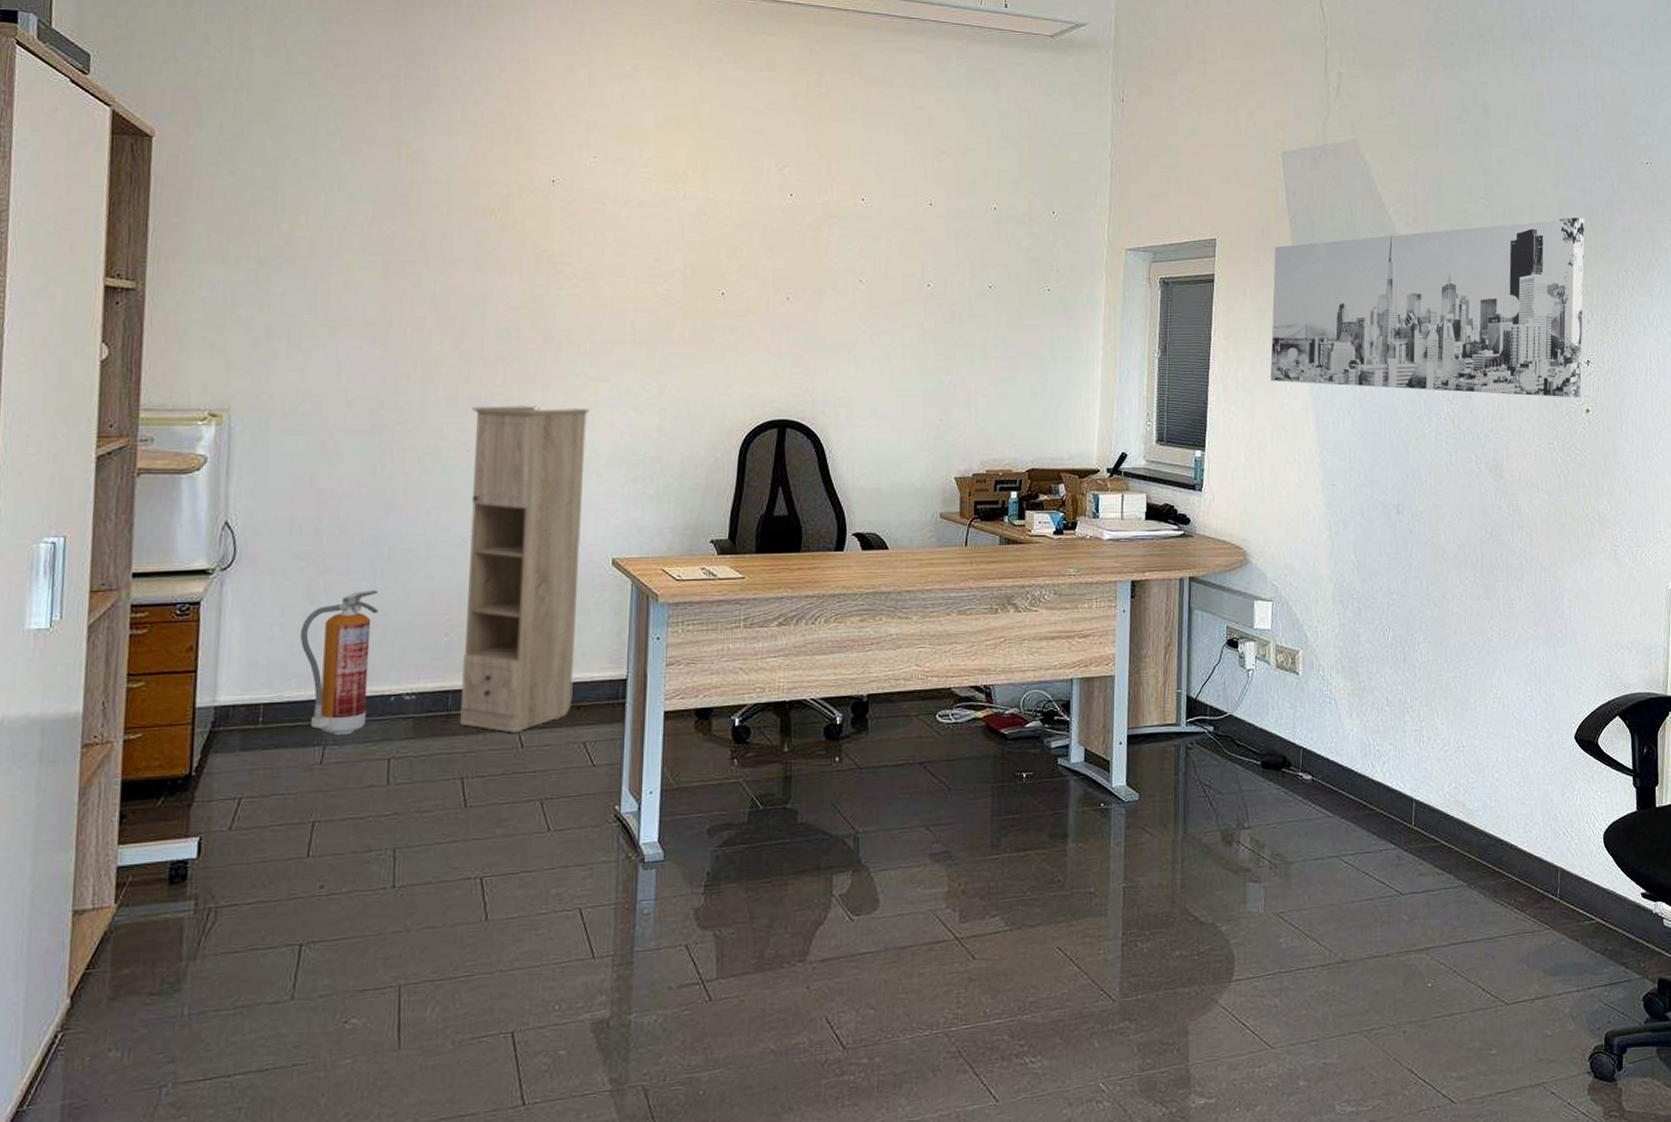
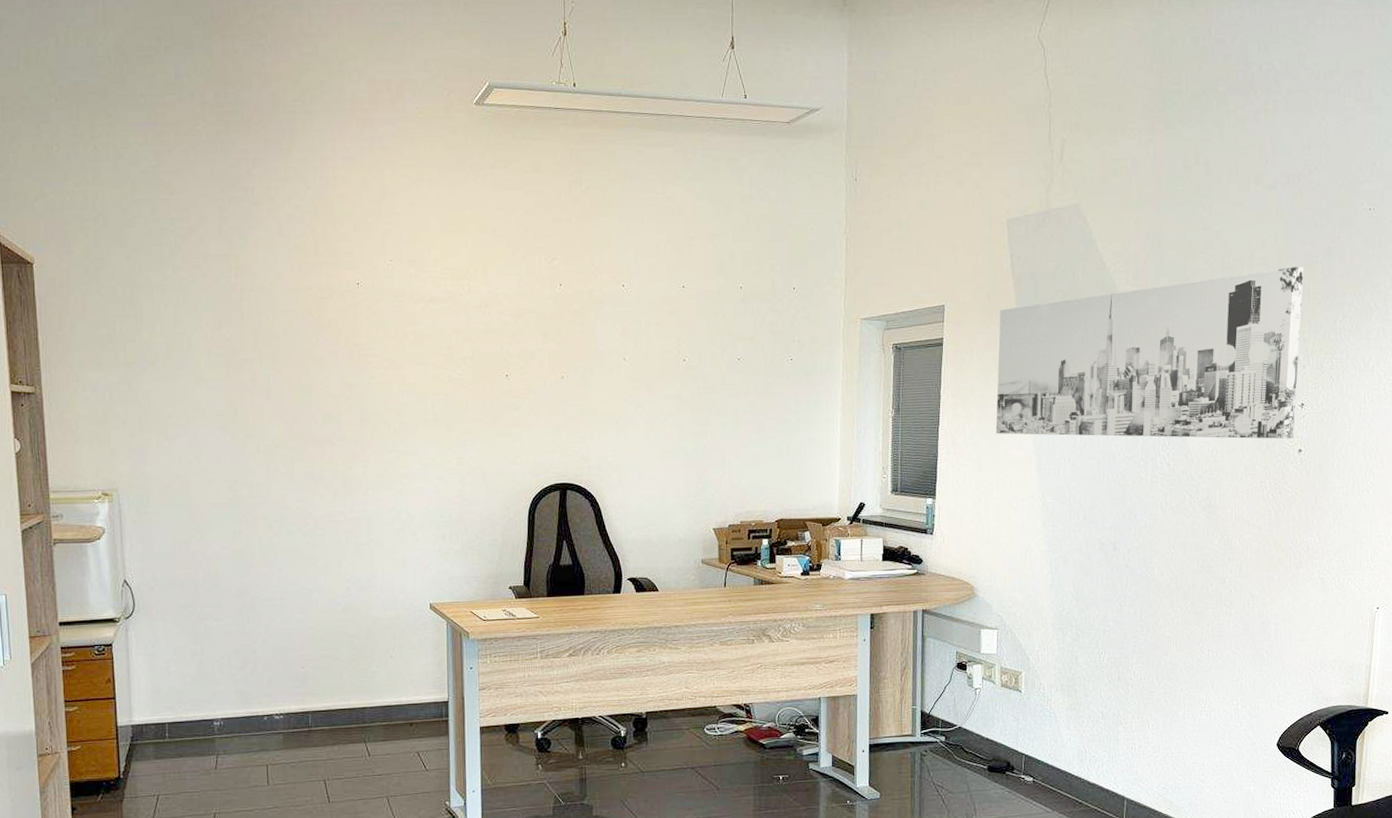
fire extinguisher: present [299,590,378,736] -> none [190,632,248,747]
storage cabinet: present [460,406,590,733] -> none [307,478,406,745]

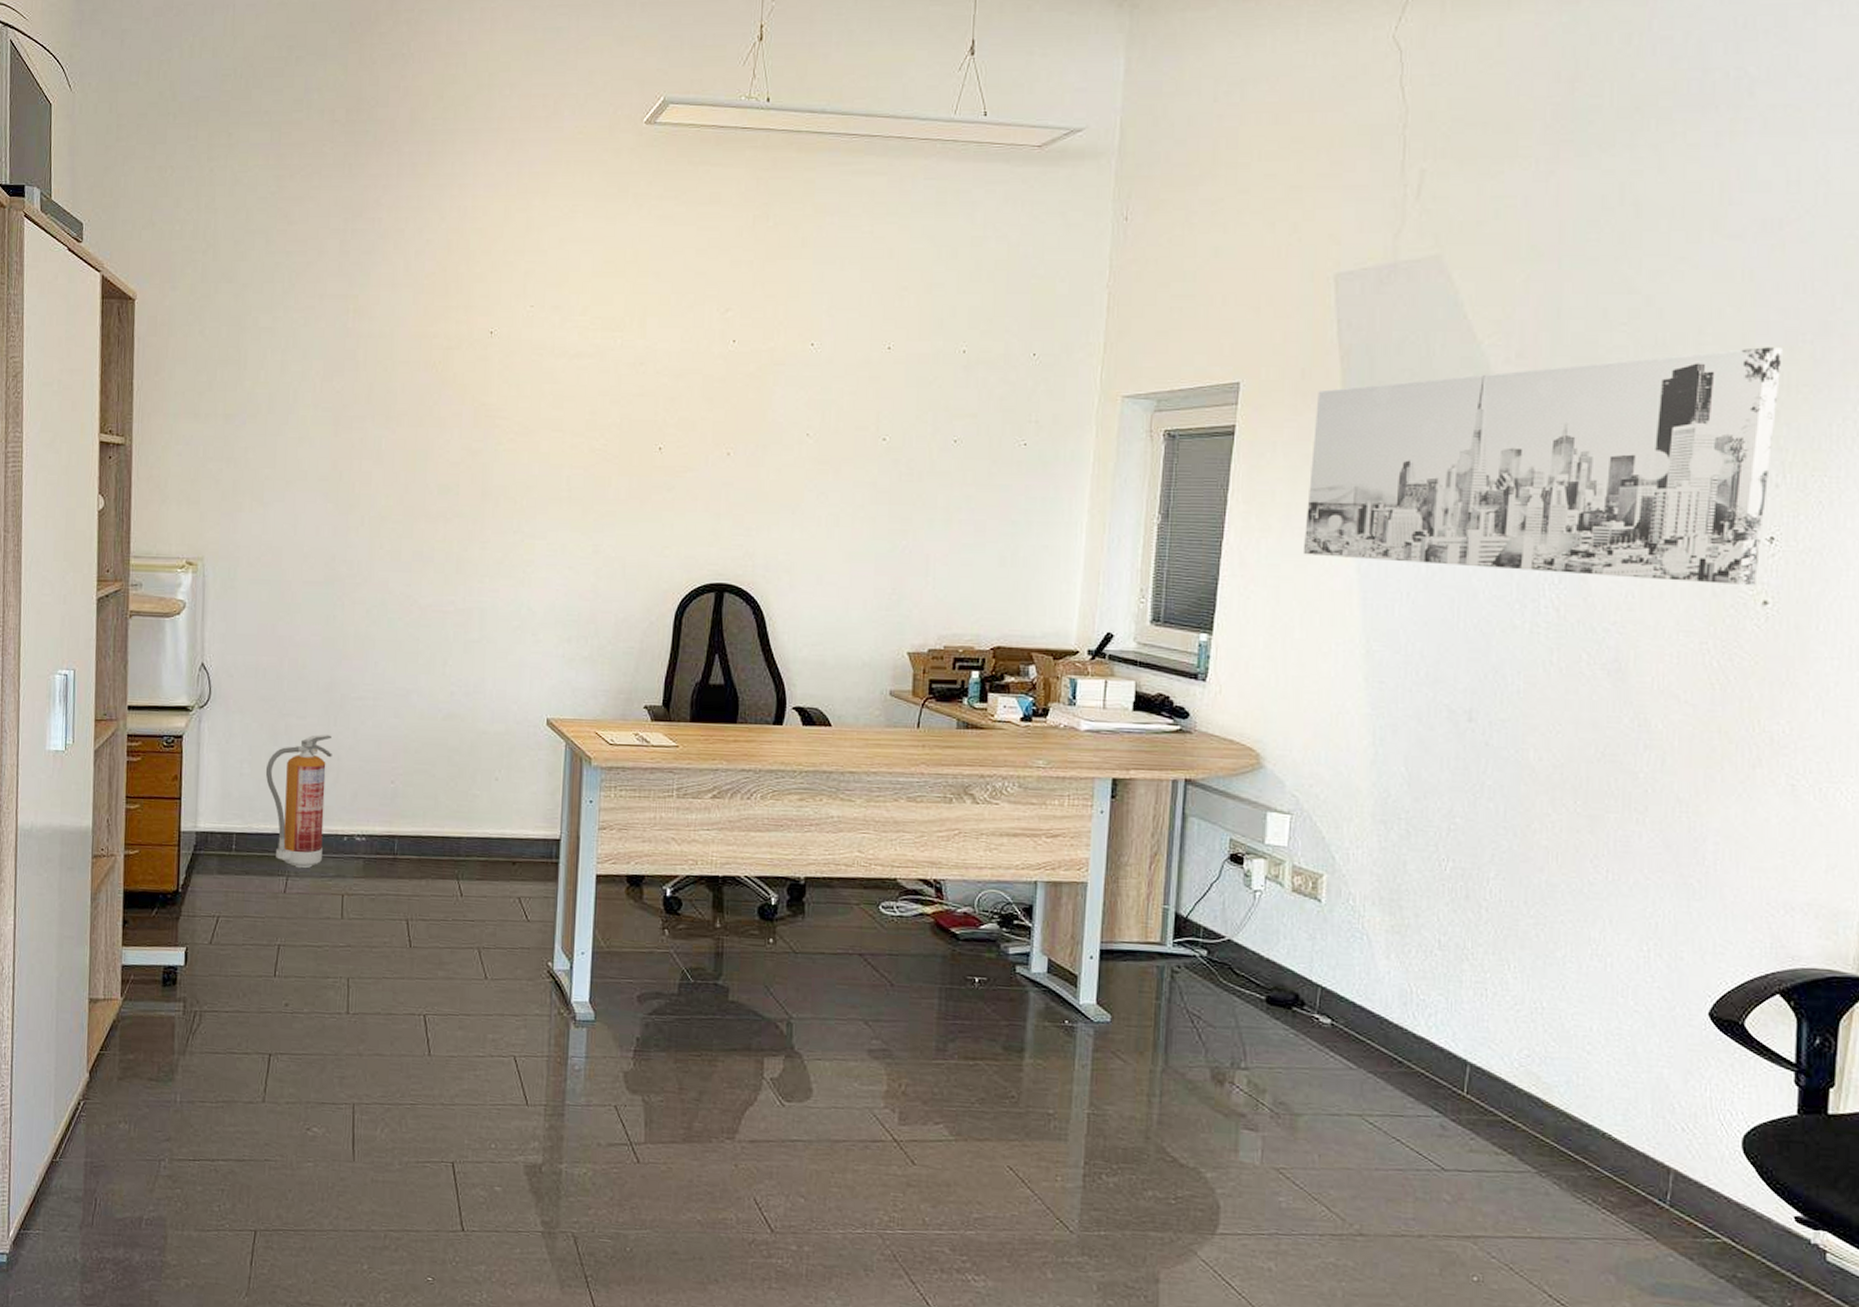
fire extinguisher: none [190,632,248,747] -> present [265,735,332,869]

